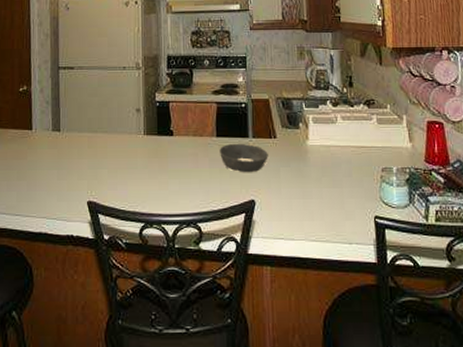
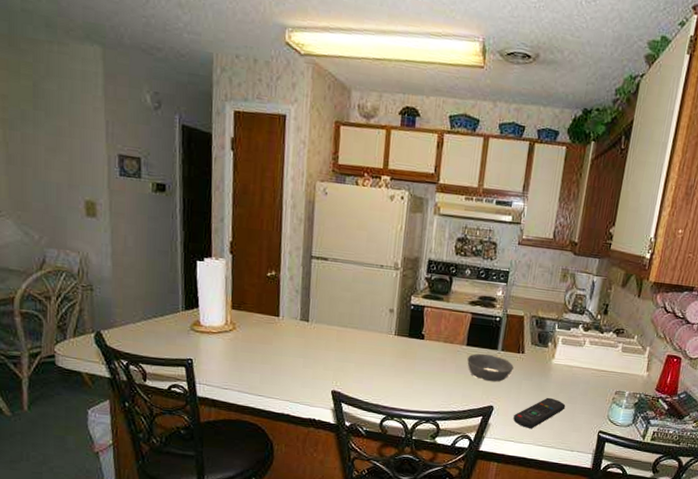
remote control: none [278,183,332,221] -> present [513,397,566,429]

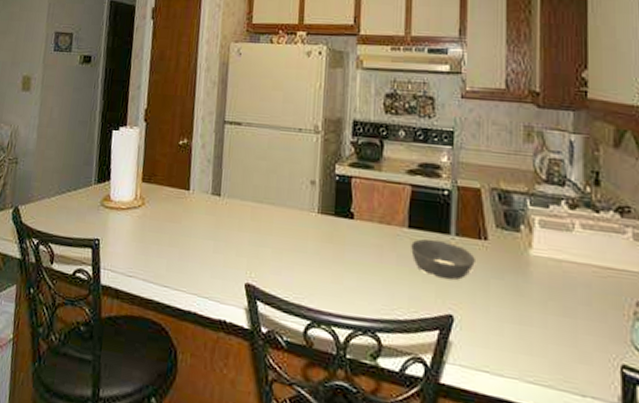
remote control: present [513,397,566,429] -> none [484,305,561,354]

